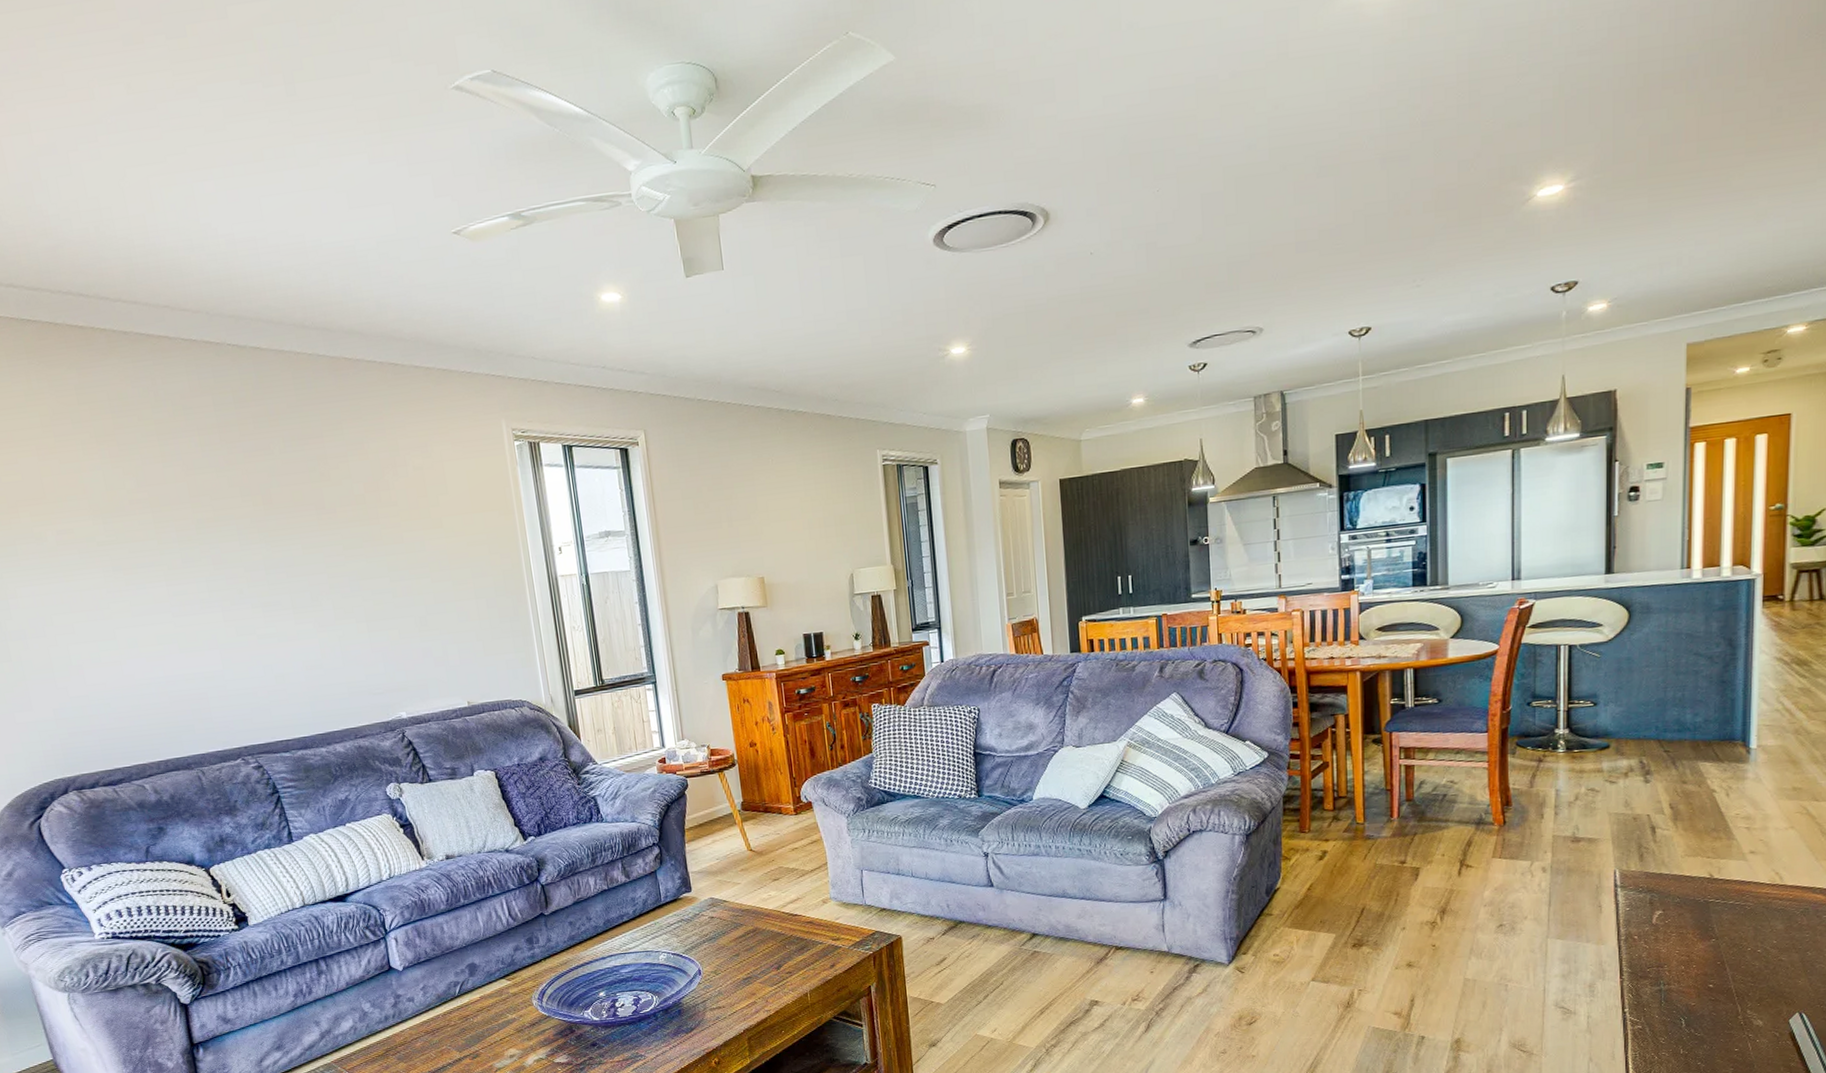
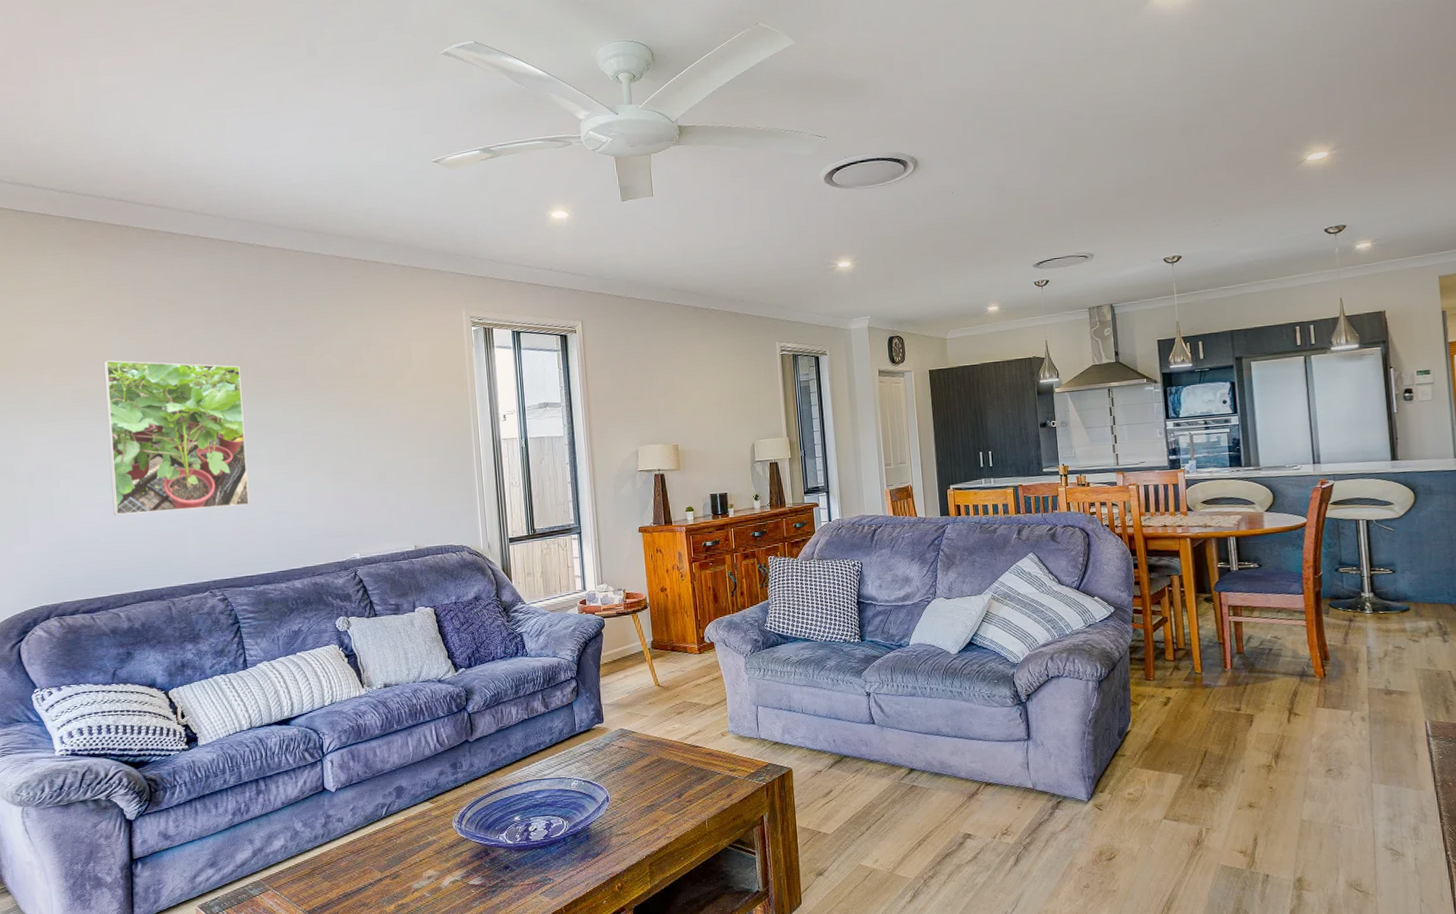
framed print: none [87,493,276,675] -> present [103,360,250,515]

